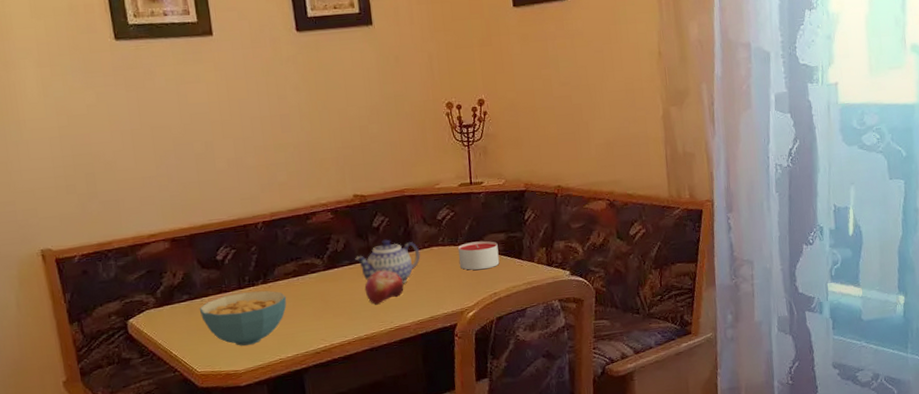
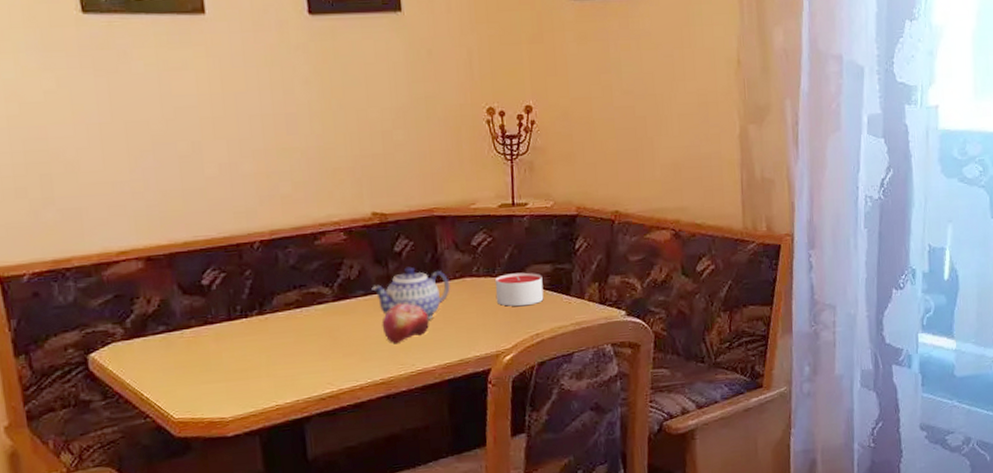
cereal bowl: present [199,290,287,346] -> none [178,323,287,389]

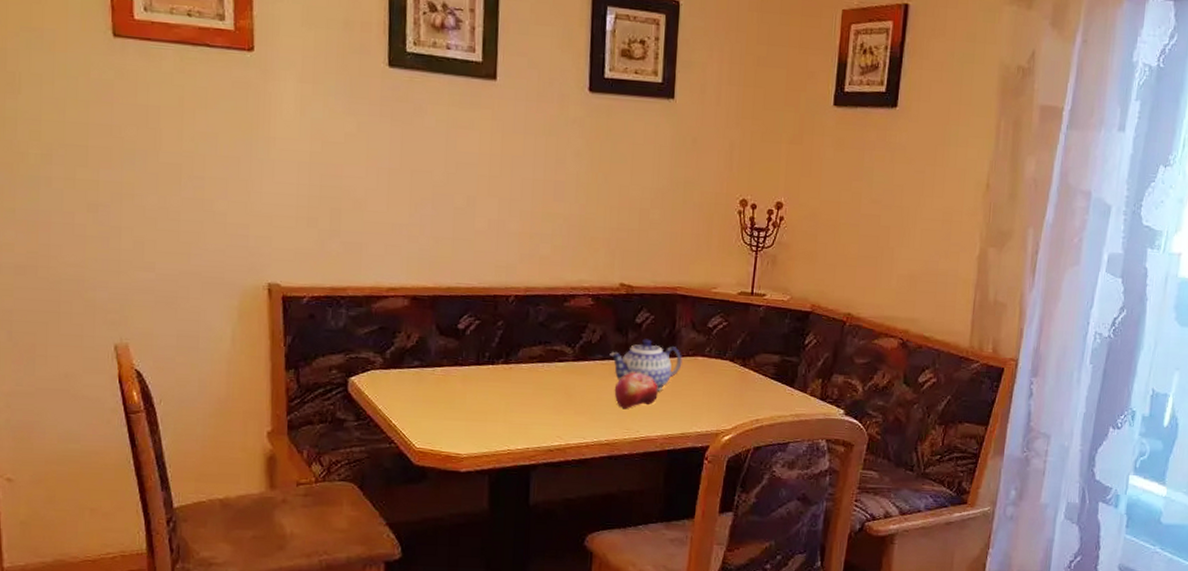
candle: present [495,272,544,307] -> none [723,358,770,392]

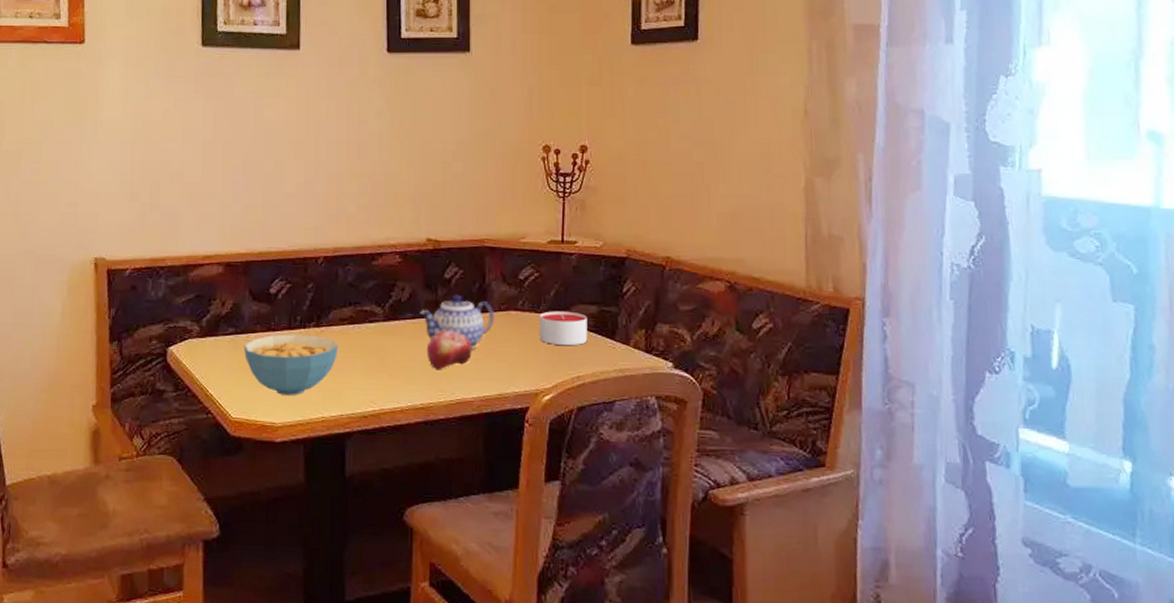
cereal bowl: none [429,369,527,428] -> present [243,334,339,395]
candle: none [723,358,770,392] -> present [539,311,588,346]

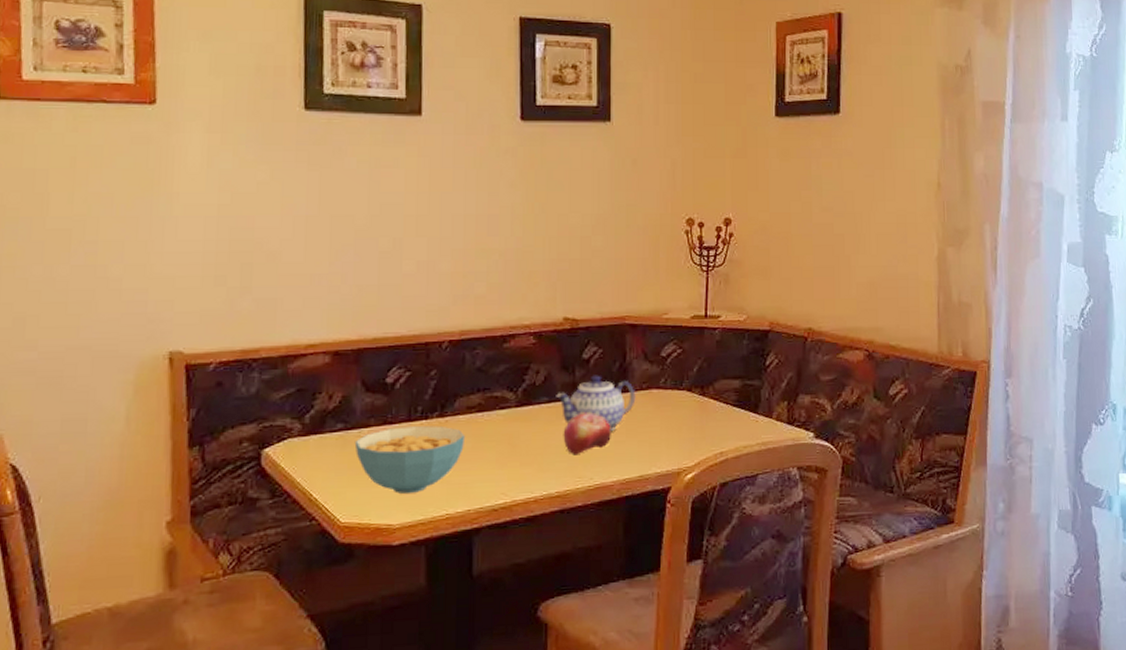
candle: present [539,311,588,346] -> none [681,387,731,423]

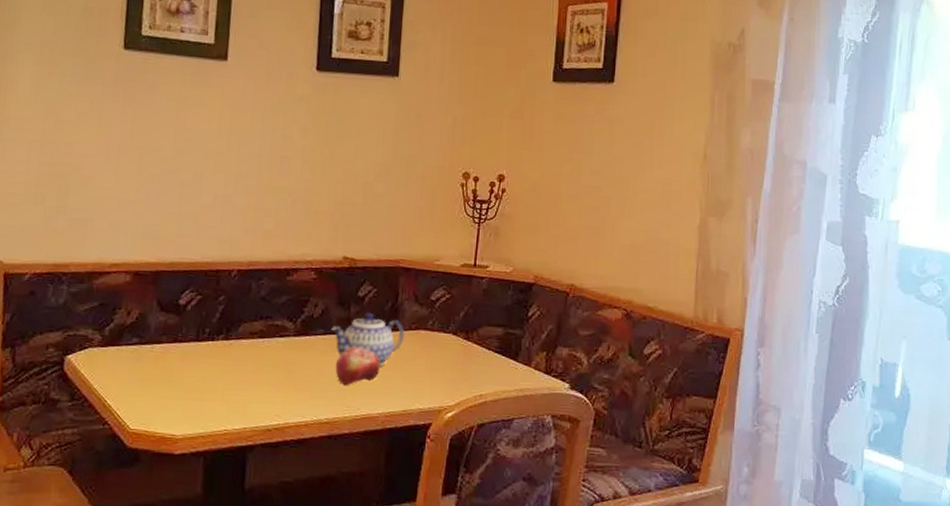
cereal bowl: present [354,425,466,494] -> none [147,346,247,408]

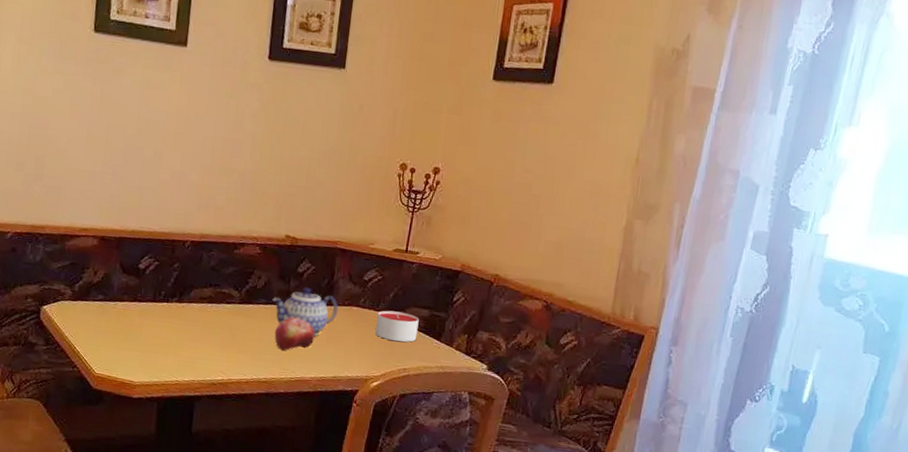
candle: none [446,331,493,366] -> present [375,310,419,343]

